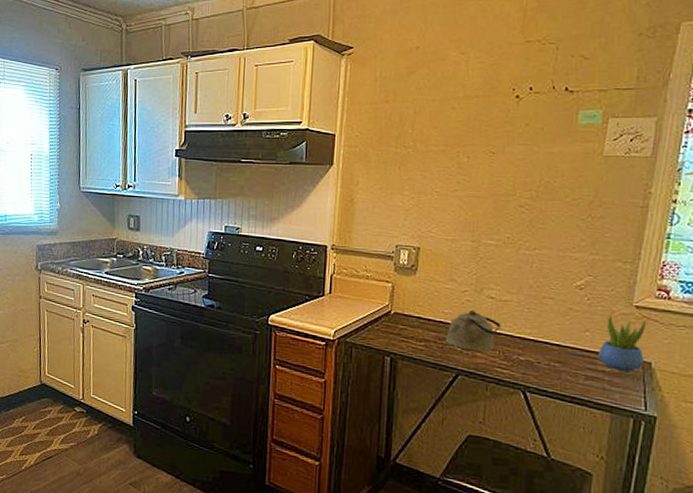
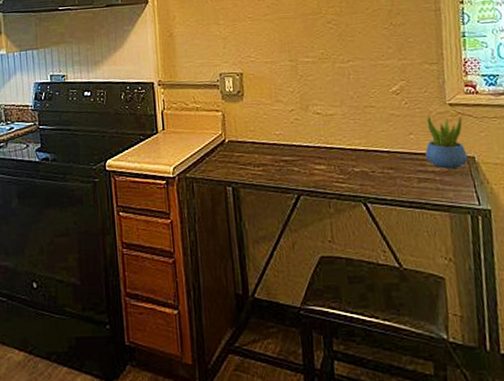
kettle: present [446,309,501,352] -> none [282,127,332,169]

